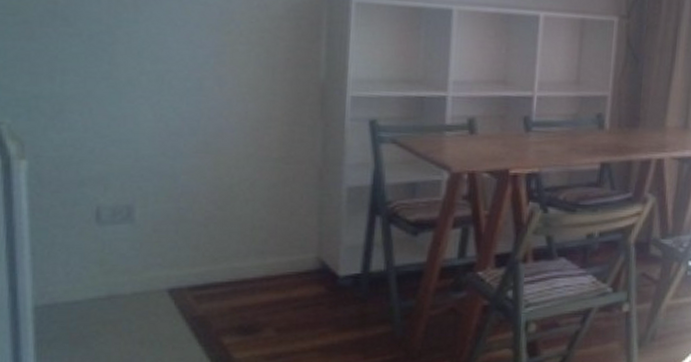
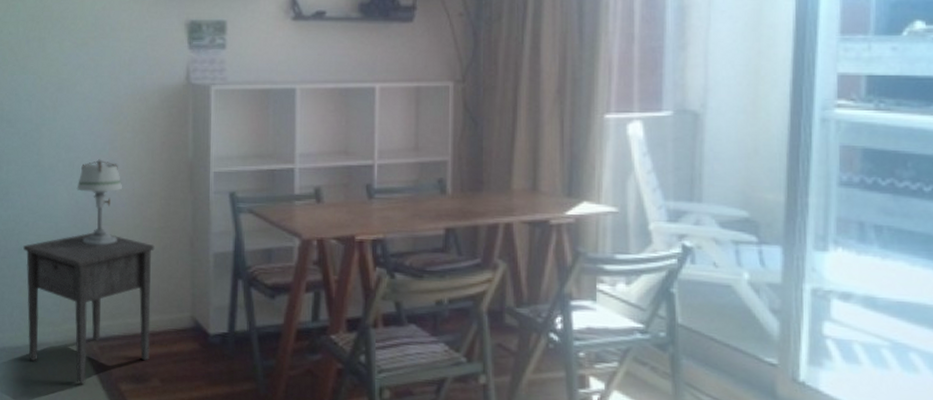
nightstand: none [85,161,273,340] -> present [22,232,155,384]
table lamp: none [166,74,233,178] -> present [76,159,123,246]

